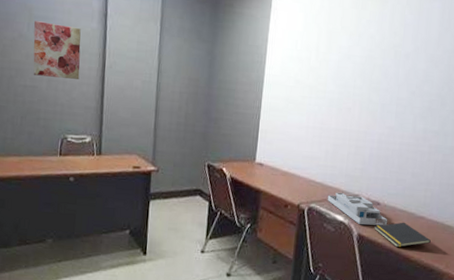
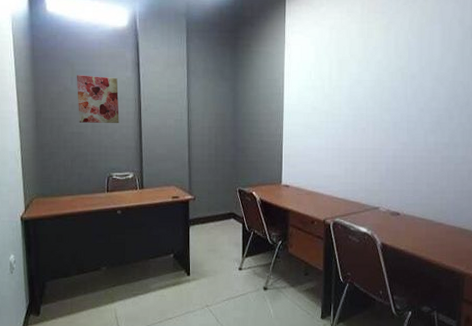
desk organizer: present [327,192,388,226] -> none [350,206,408,235]
notepad: present [374,222,431,247] -> none [396,229,450,253]

